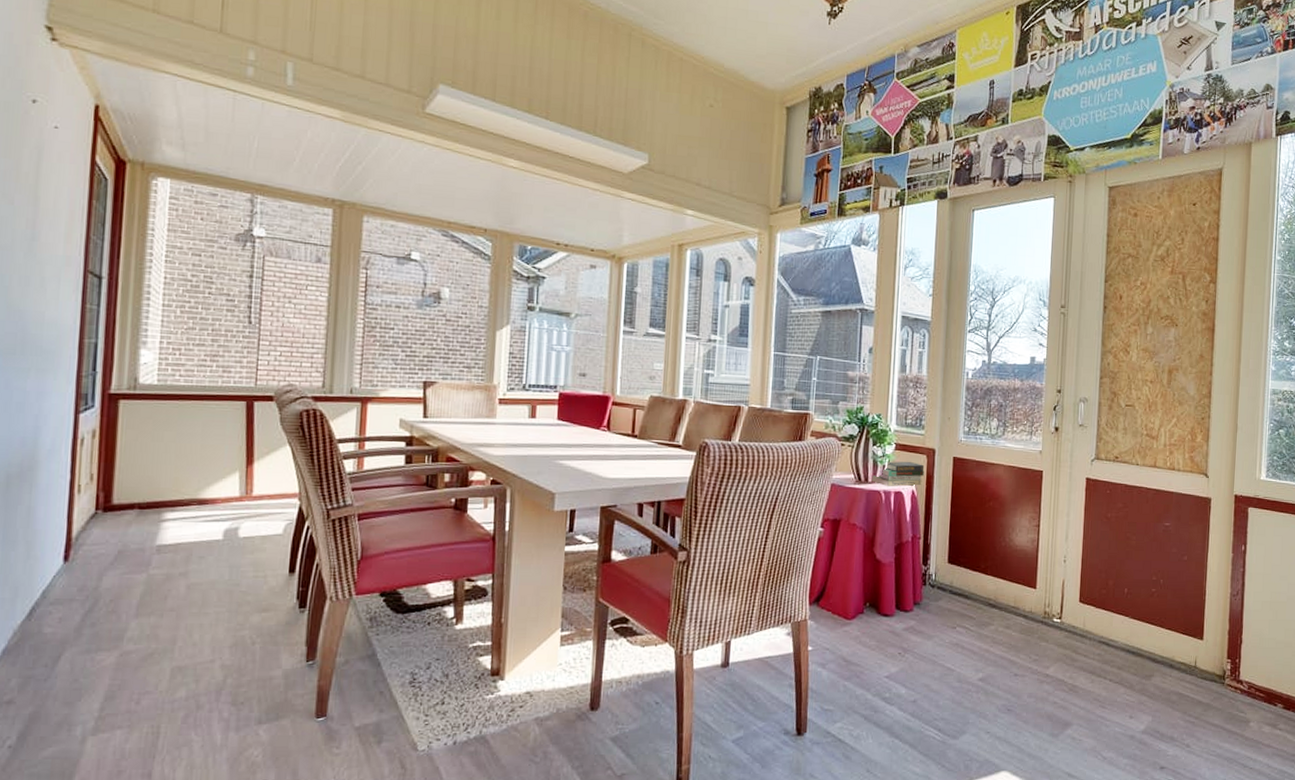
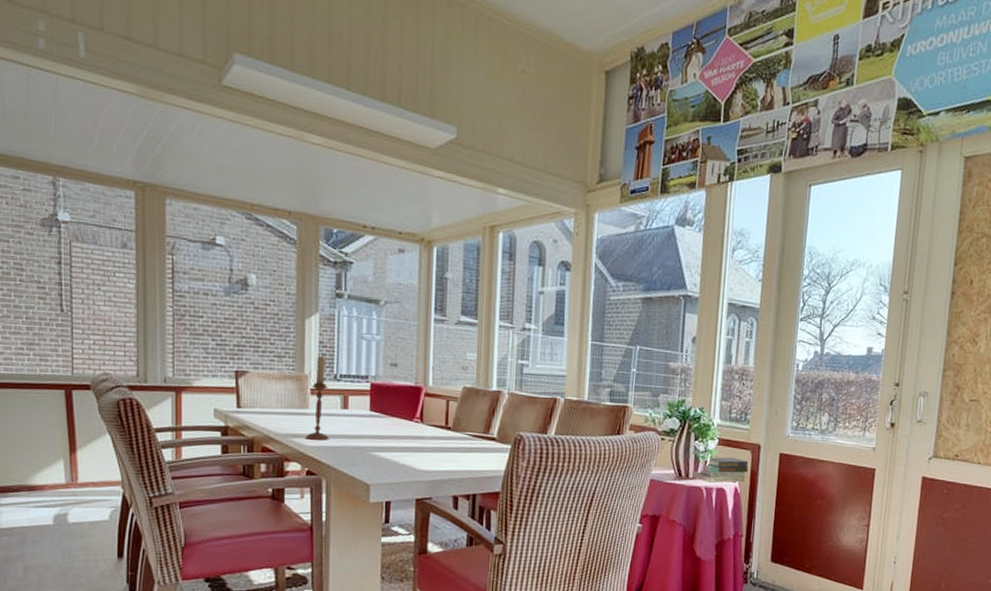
candlestick: none [491,364,517,450] -> present [305,354,329,441]

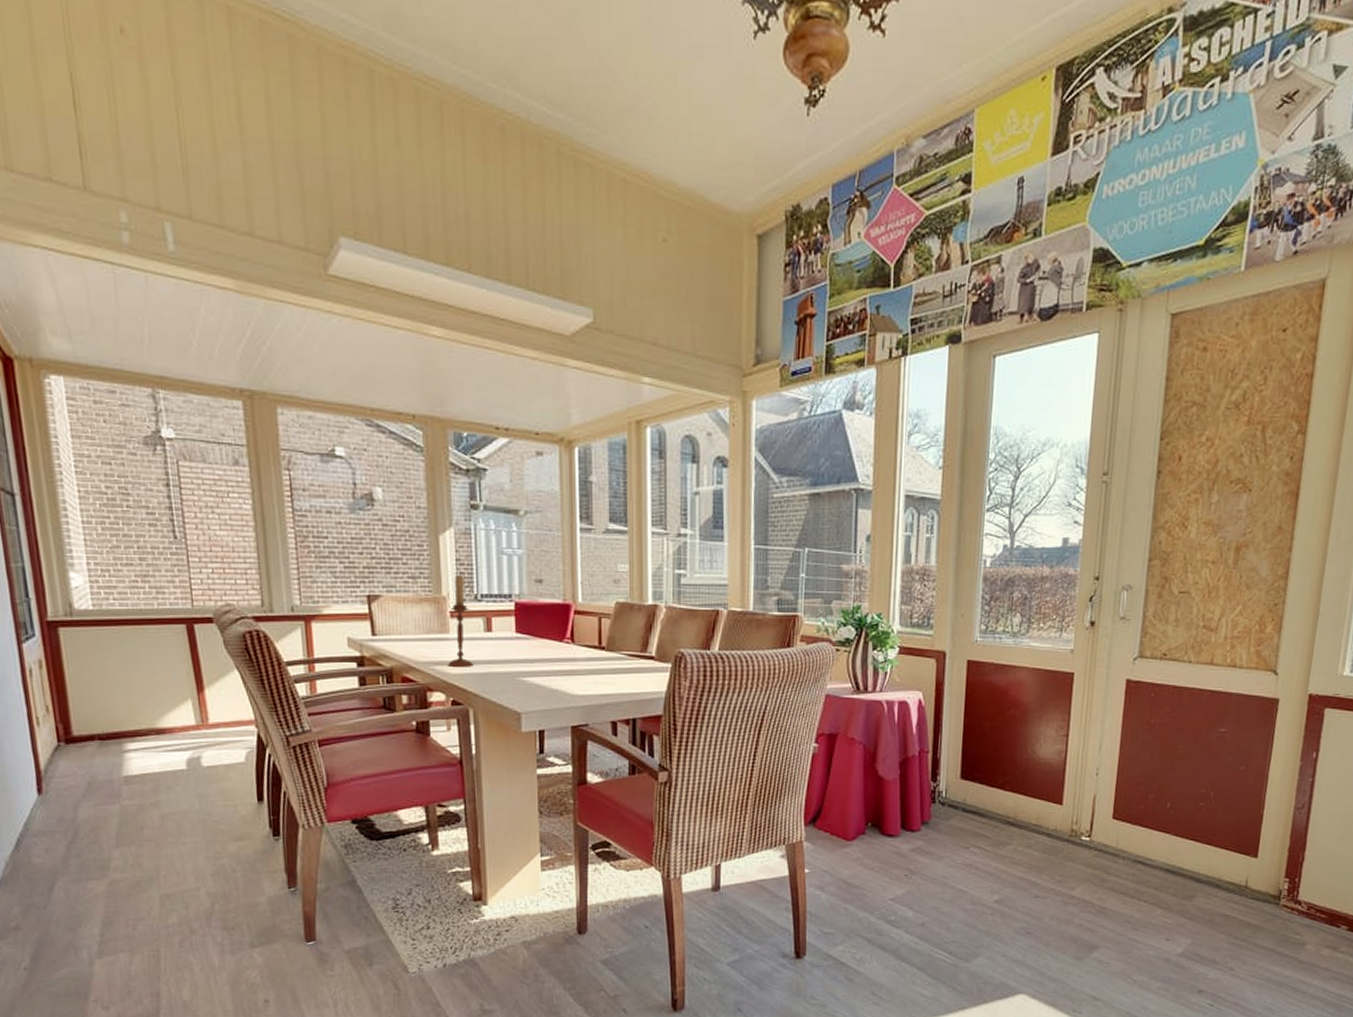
books: present [693,457,749,484] -> none [872,666,933,697]

